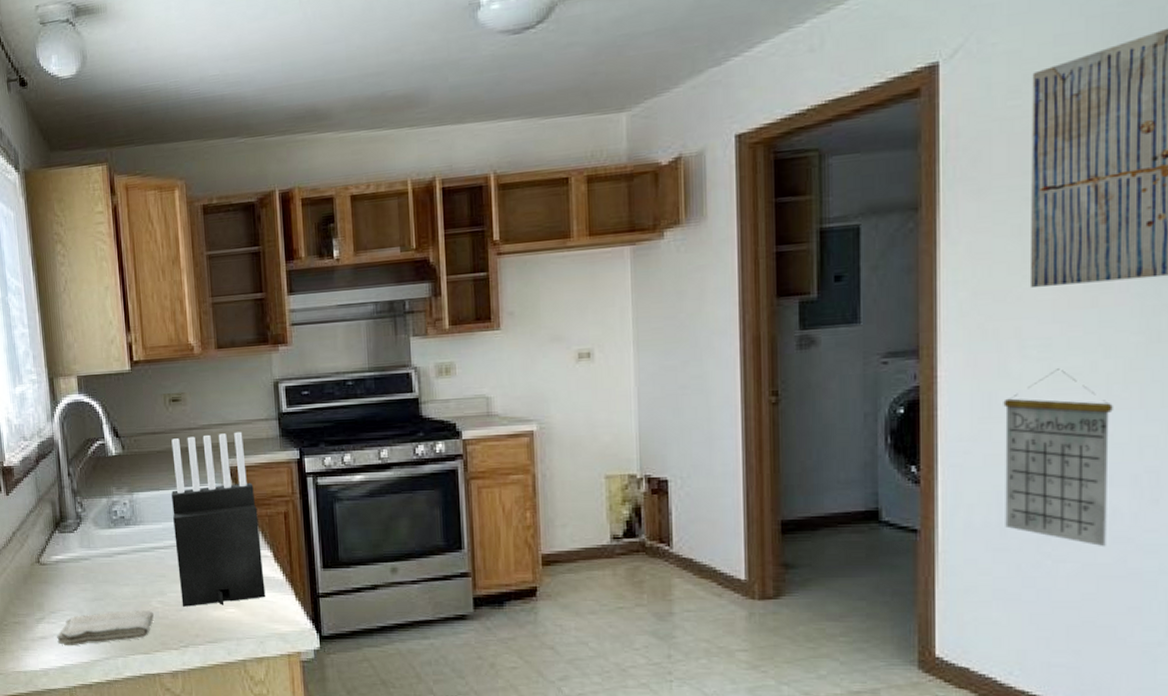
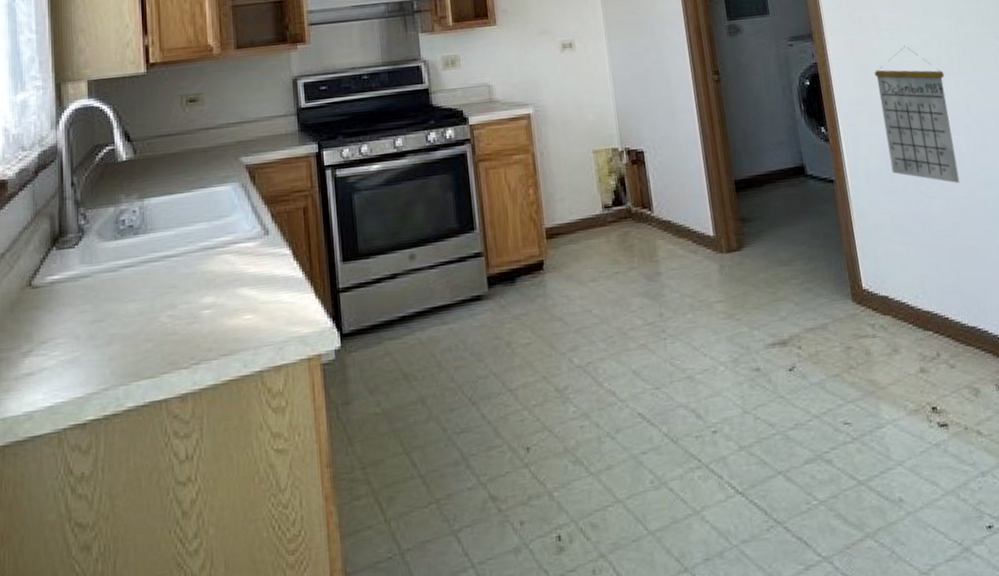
washcloth: present [57,610,154,647] -> none [46,327,162,381]
knife block: present [171,431,266,607] -> none [186,128,284,319]

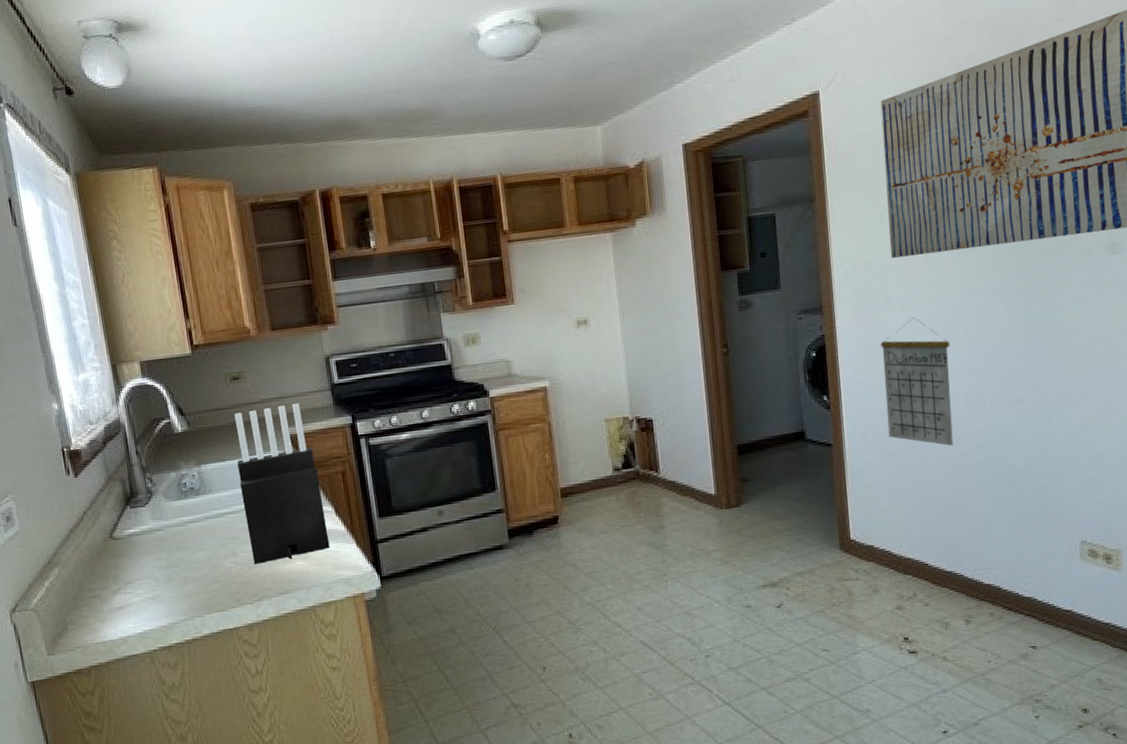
knife block: none [186,128,284,319] -> present [234,403,330,564]

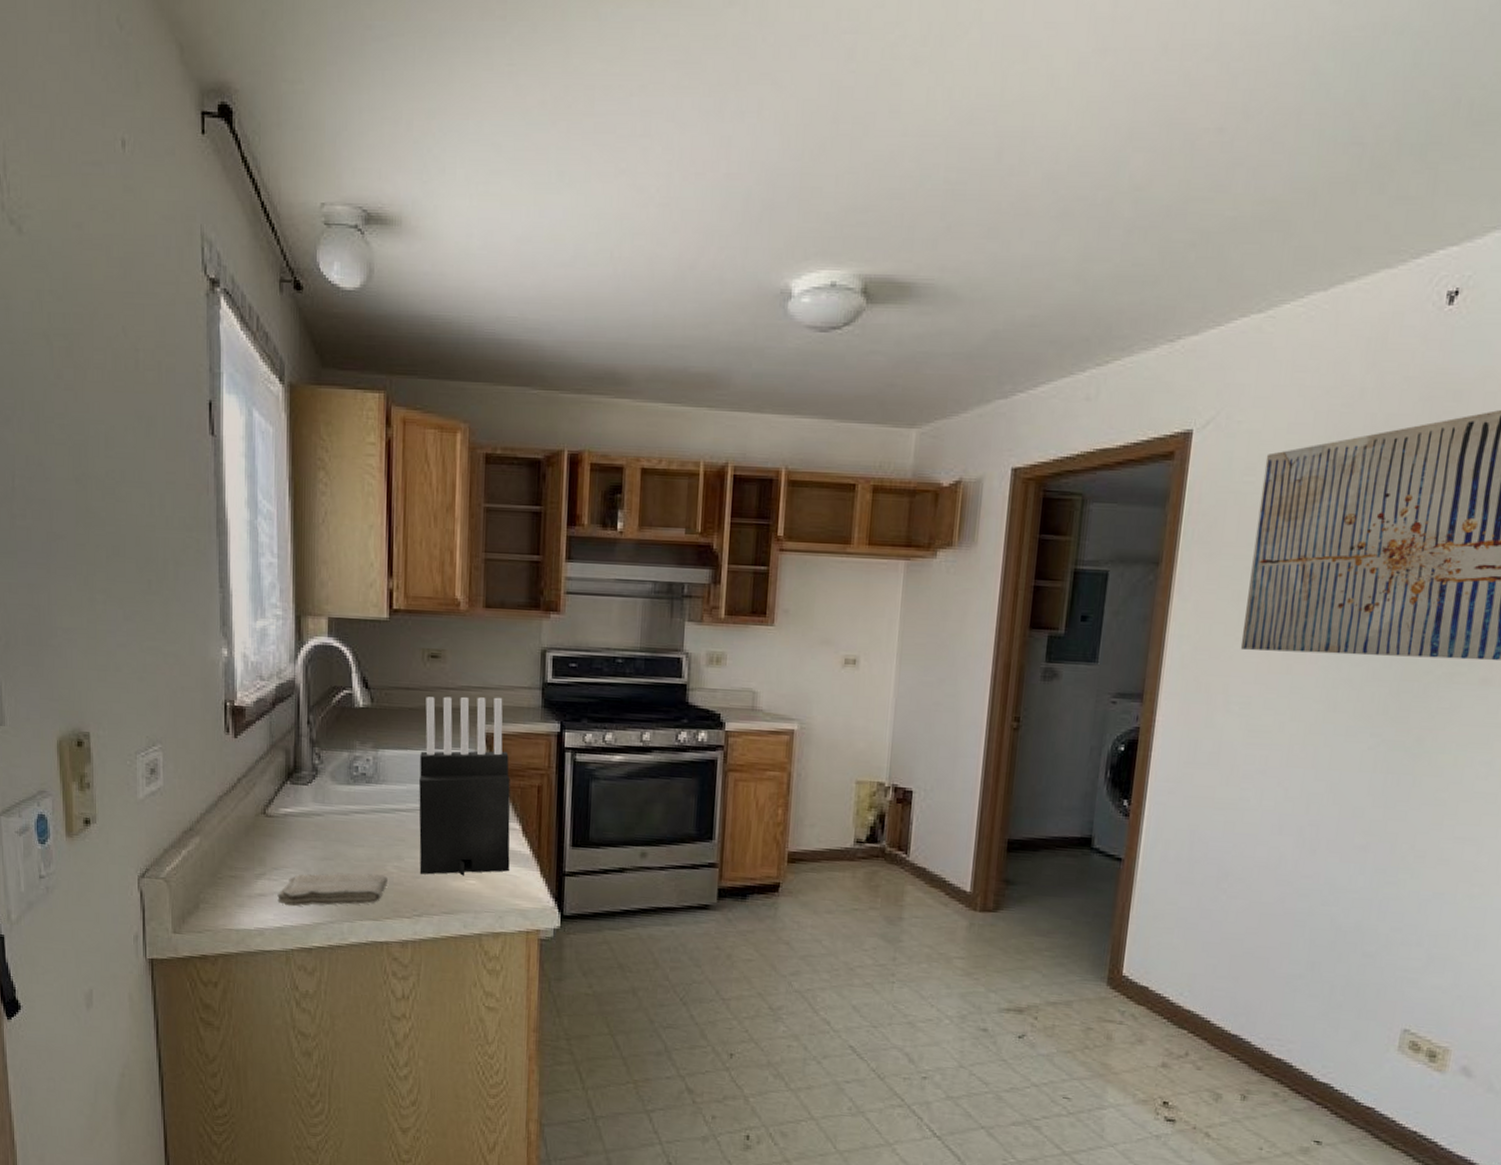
washcloth: none [134,571,228,614] -> present [277,873,388,907]
calendar: present [880,317,954,447] -> none [1193,725,1292,888]

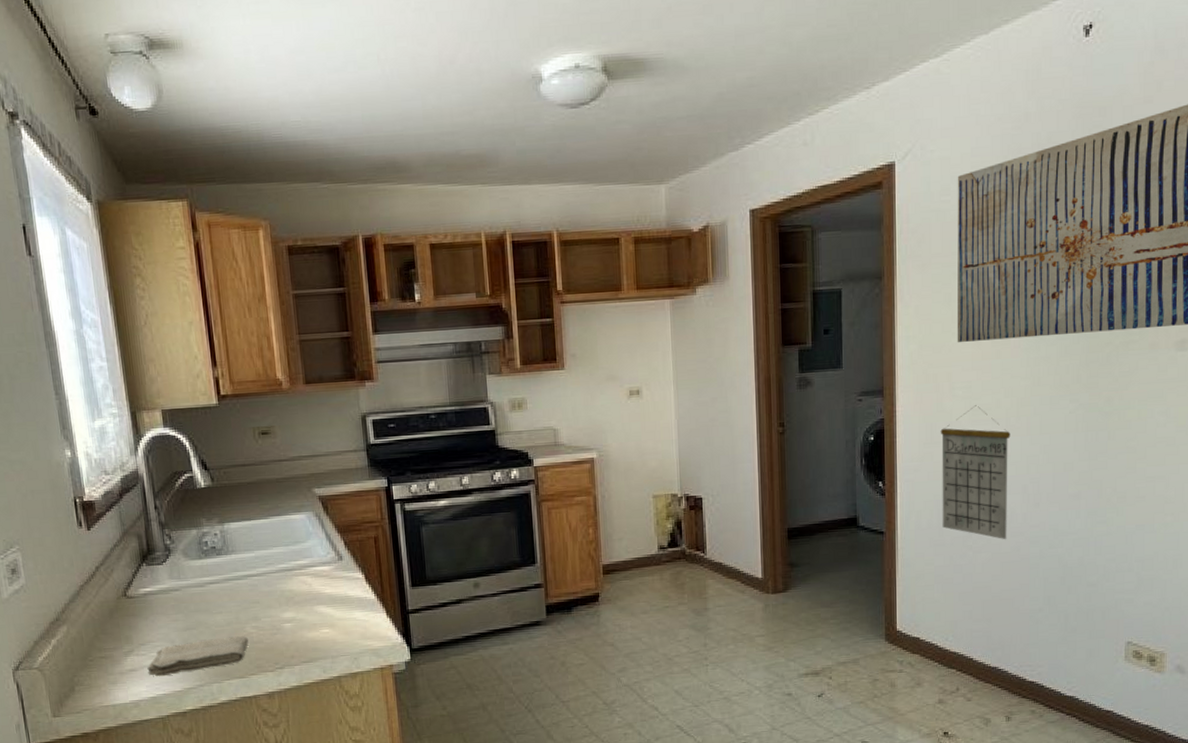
knife block: present [419,696,511,876] -> none [262,462,358,630]
calendar: none [1193,725,1292,888] -> present [940,405,1011,540]

